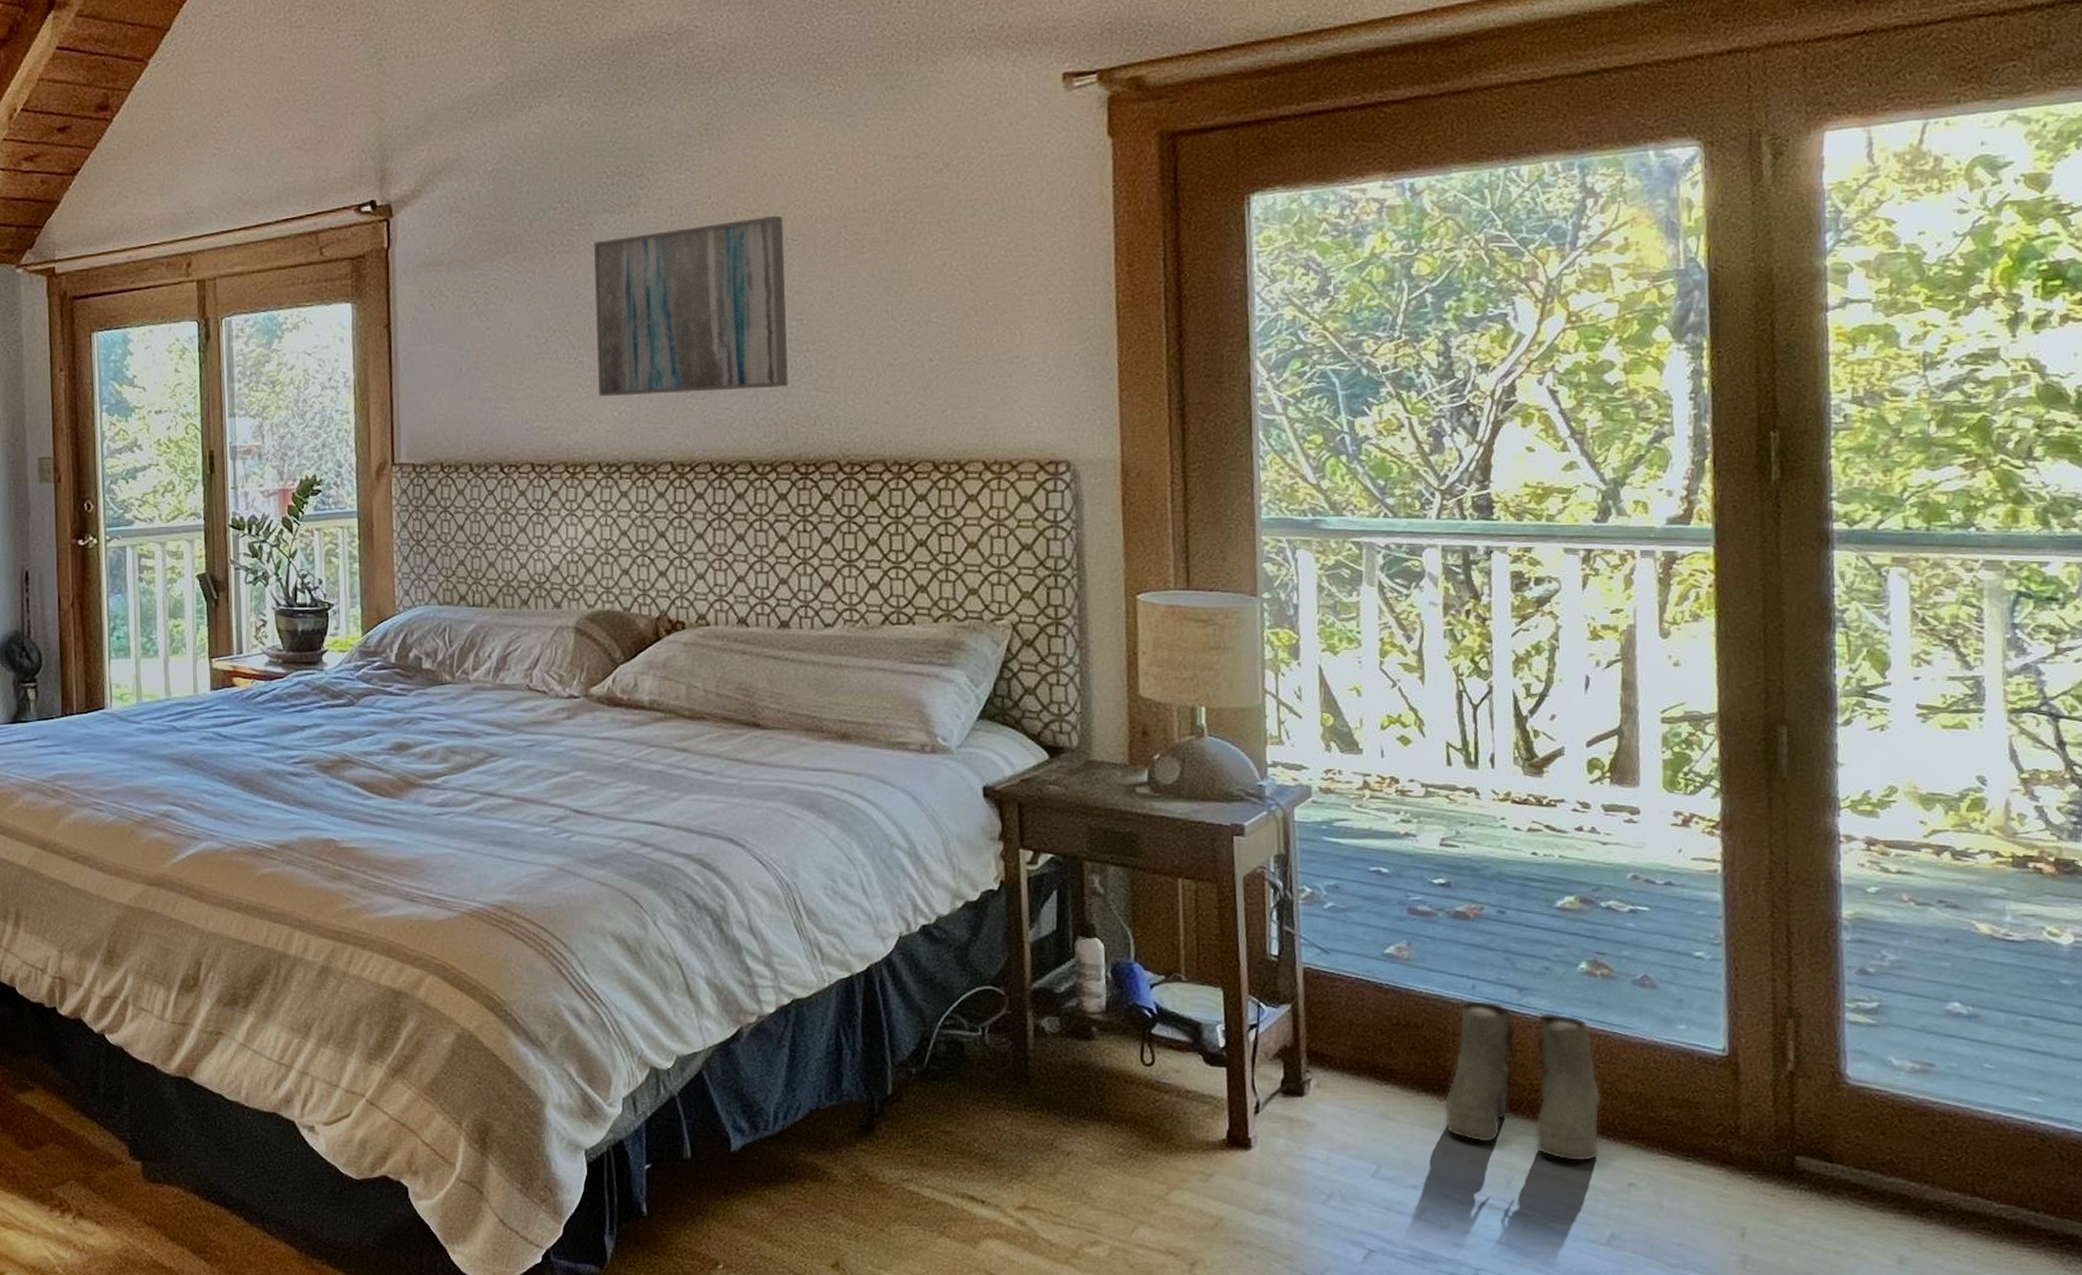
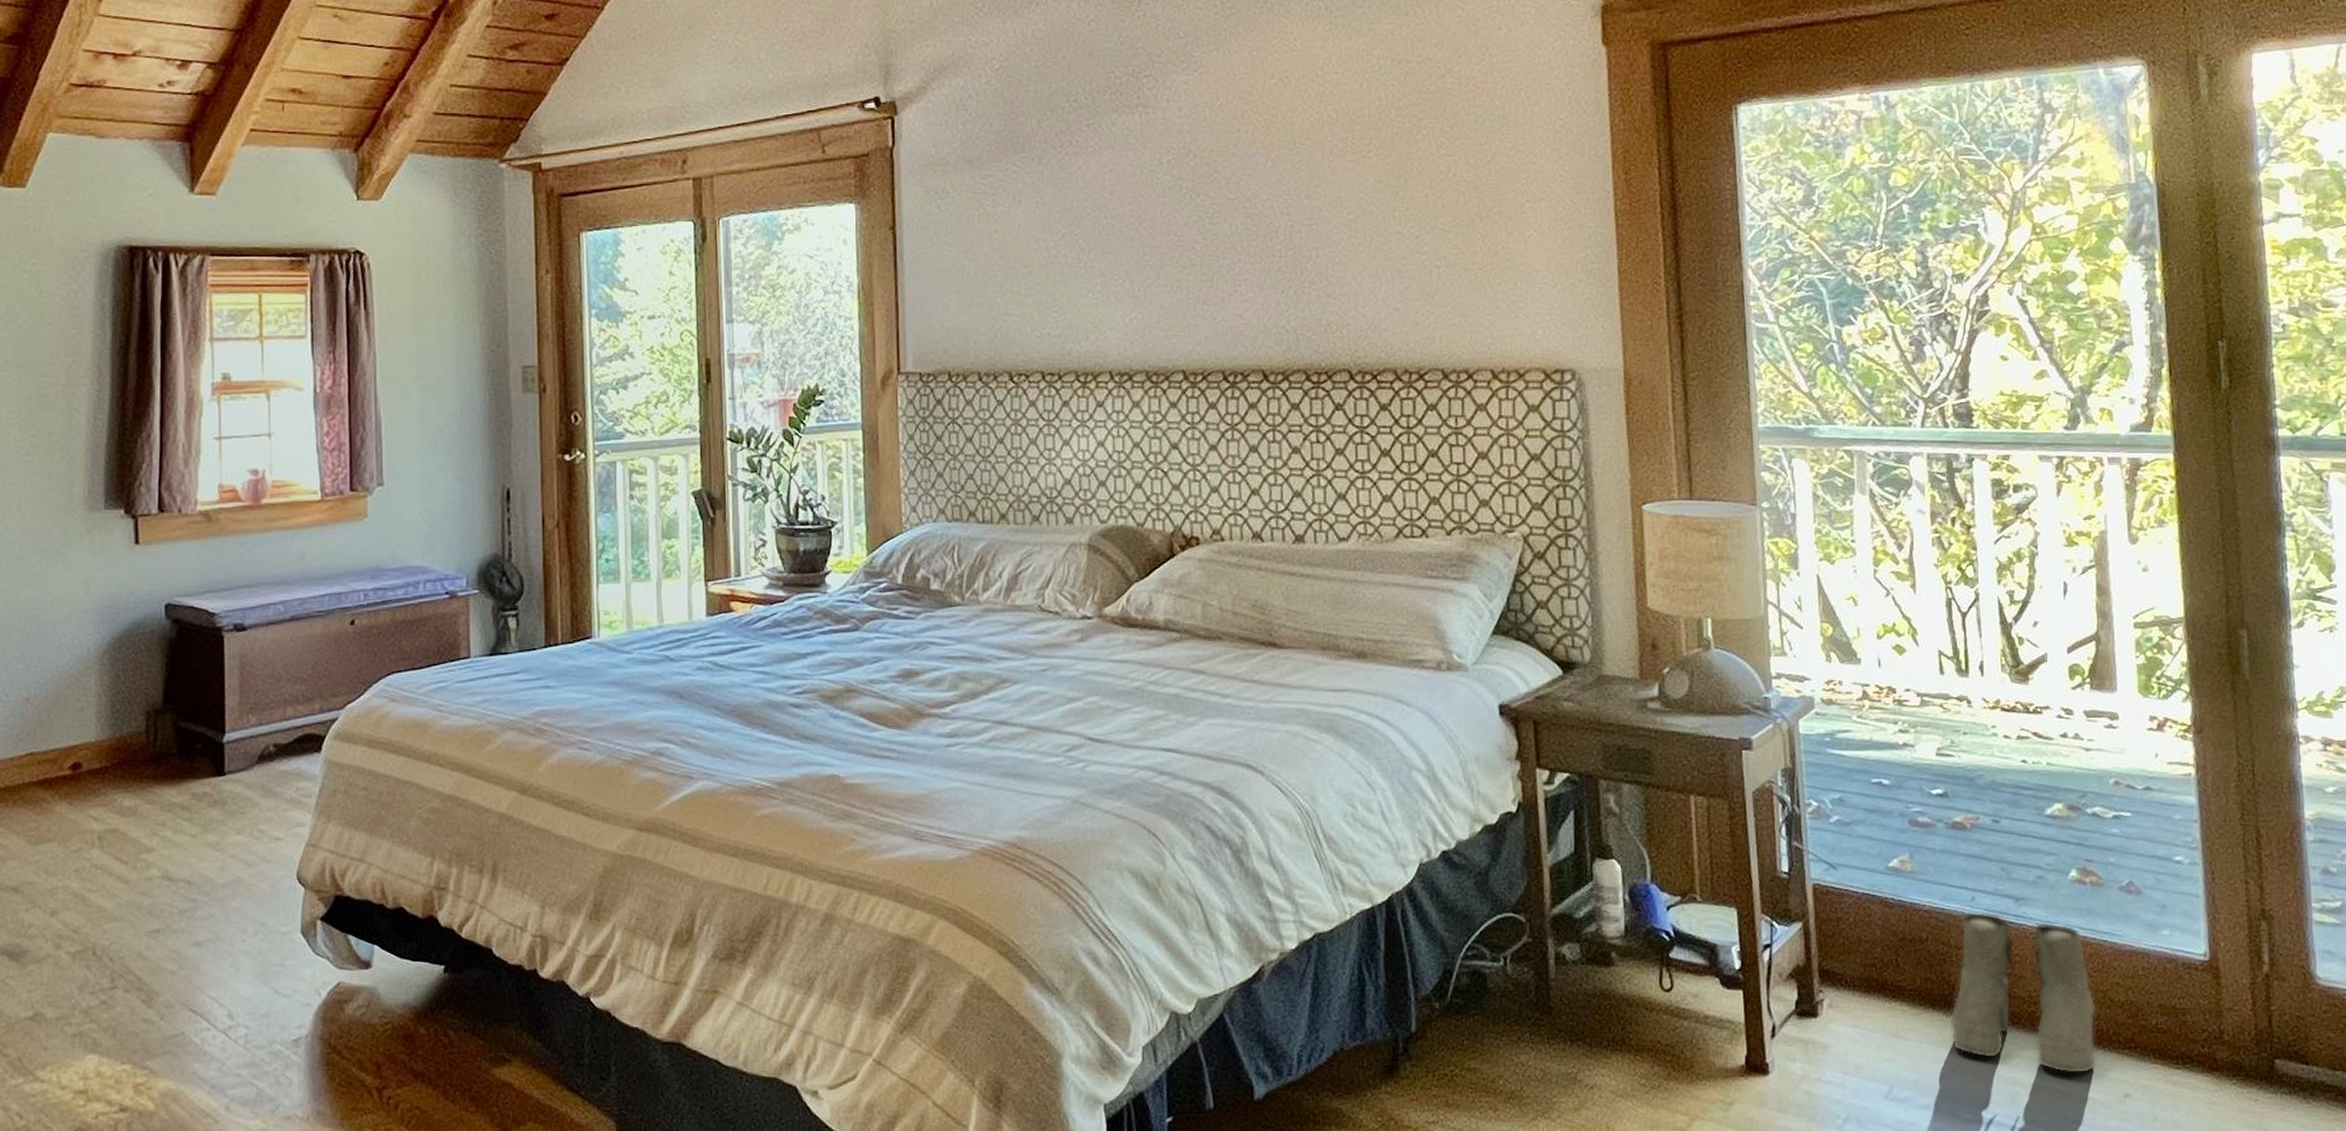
wall art: present [593,215,788,396] -> none [1102,118,1299,302]

